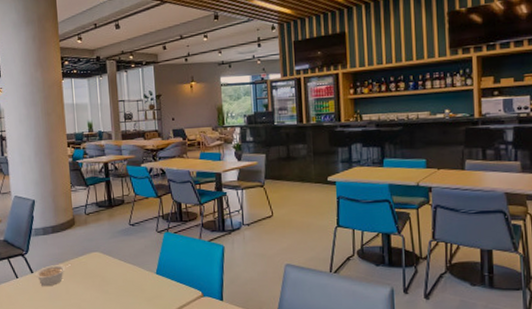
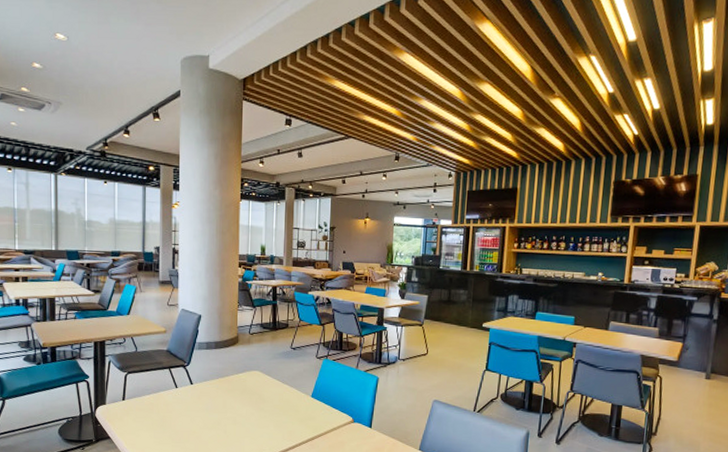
legume: present [35,263,71,286] -> none [194,379,230,398]

